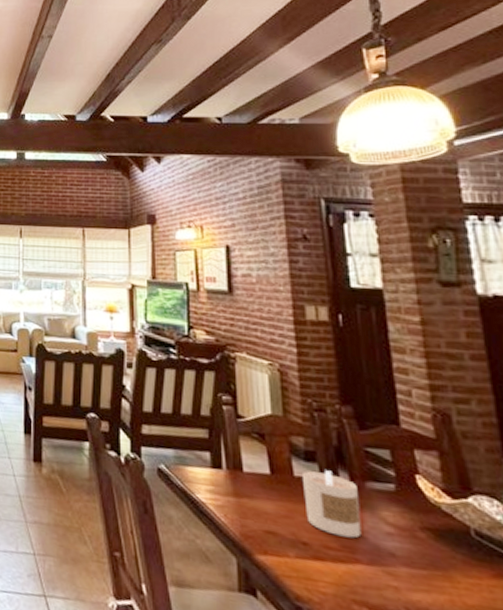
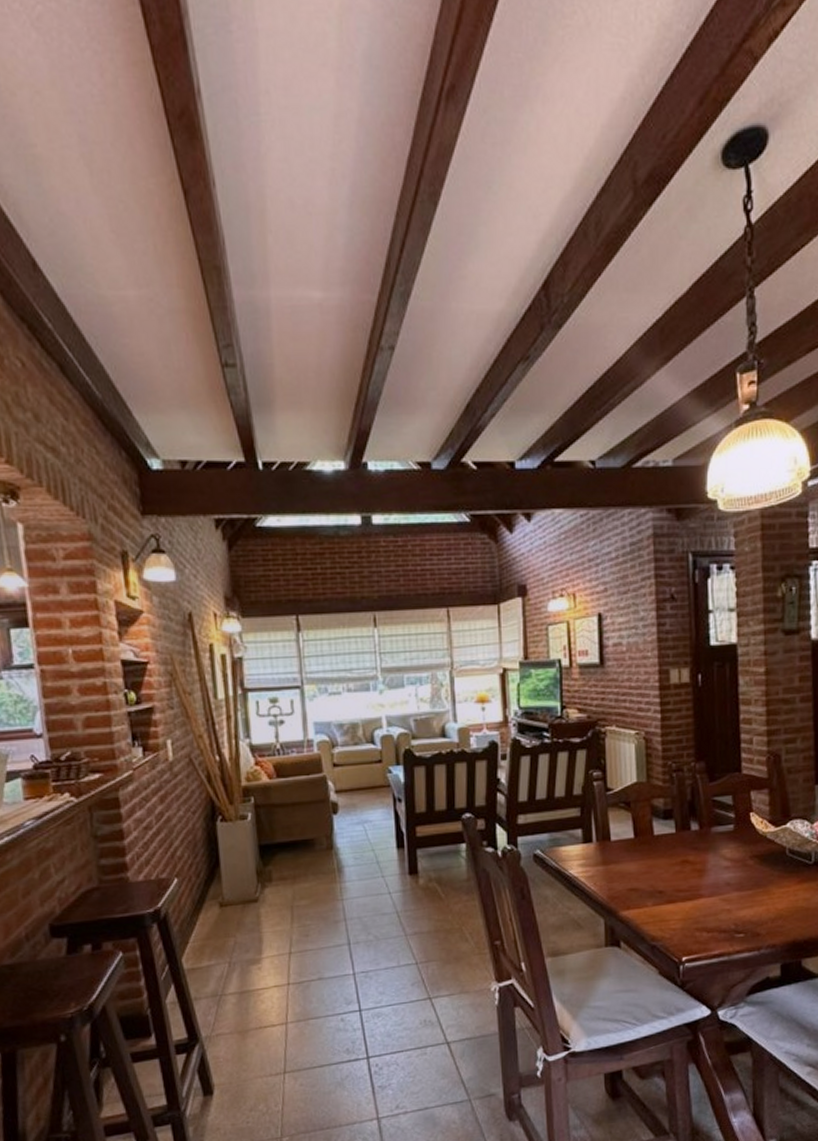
candle: present [301,470,362,539] -> none [660,824,706,879]

